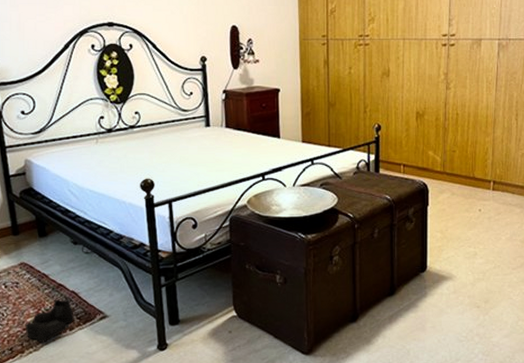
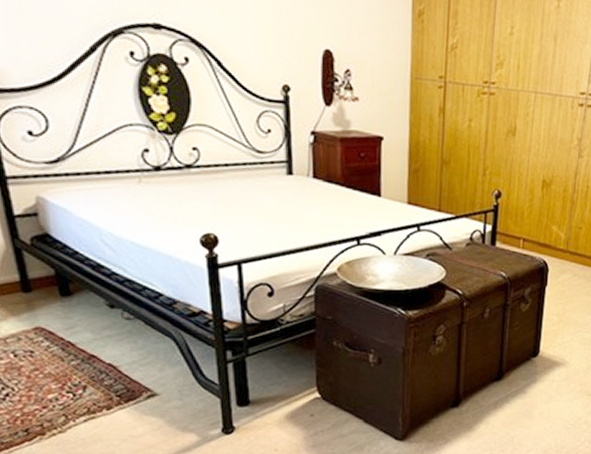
boots: present [25,298,74,343] -> none [45,371,113,423]

